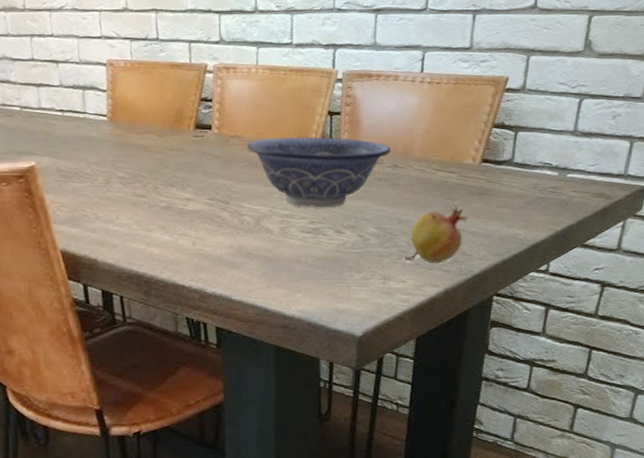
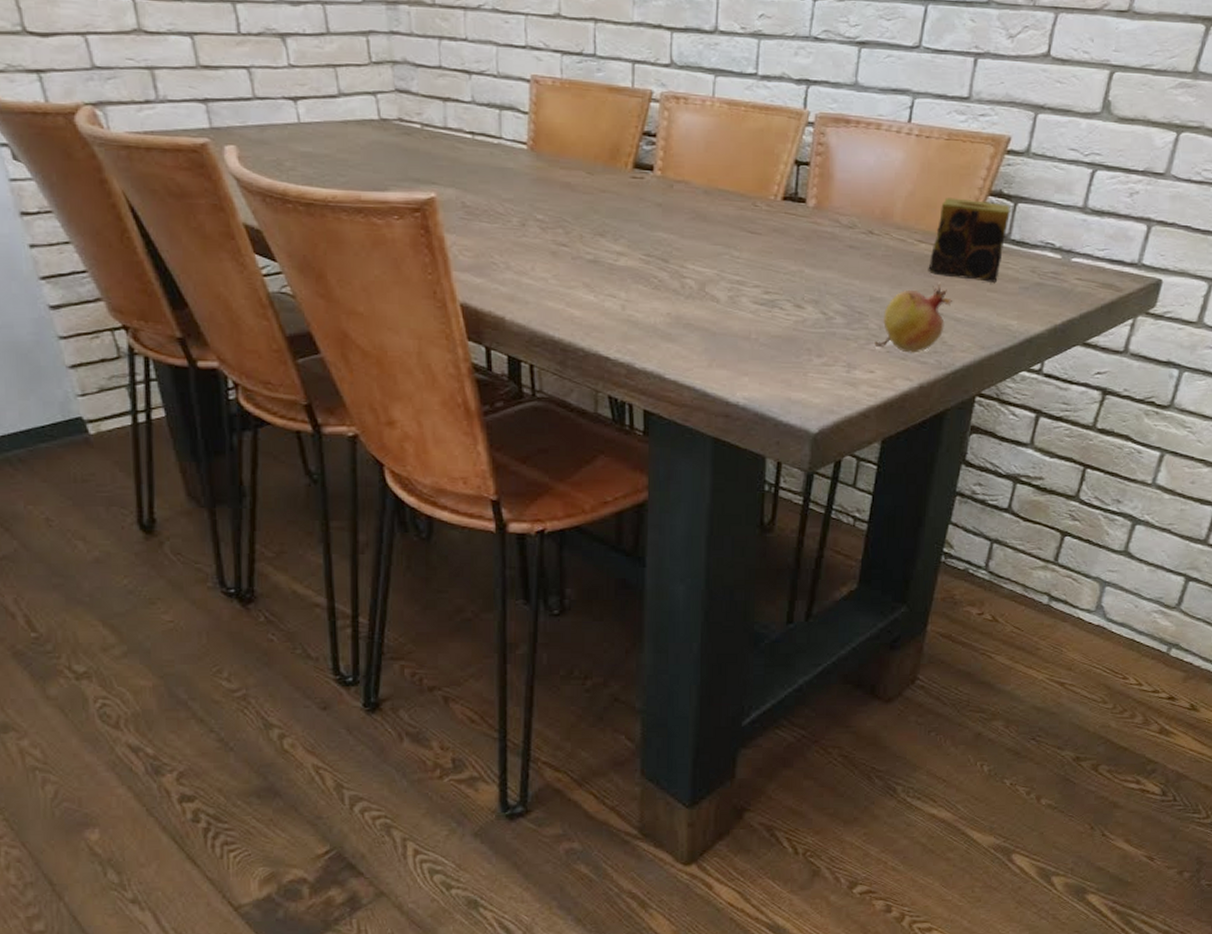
decorative bowl: present [246,136,391,208] -> none [694,186,867,277]
candle: none [446,132,512,200] -> present [928,197,1010,282]

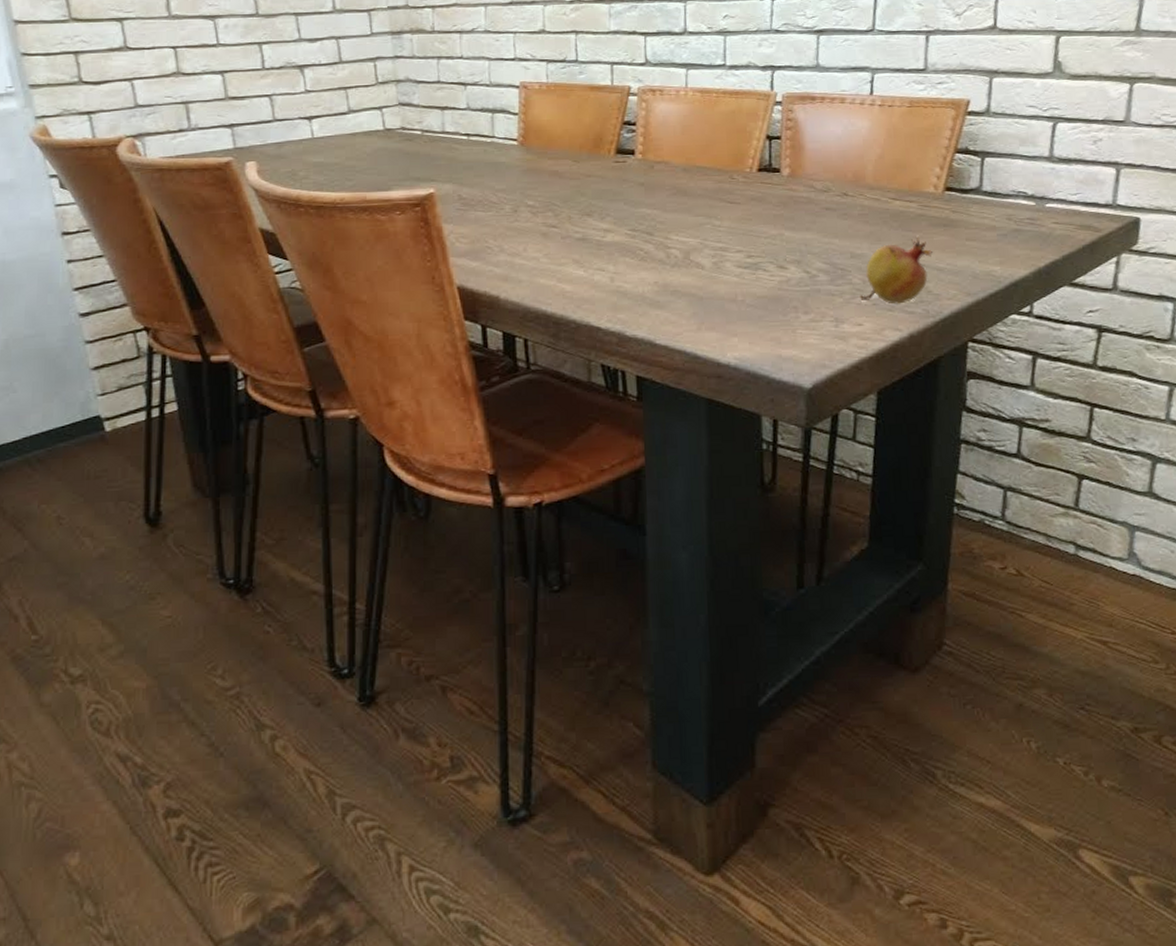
candle: present [928,197,1010,282] -> none [905,157,979,232]

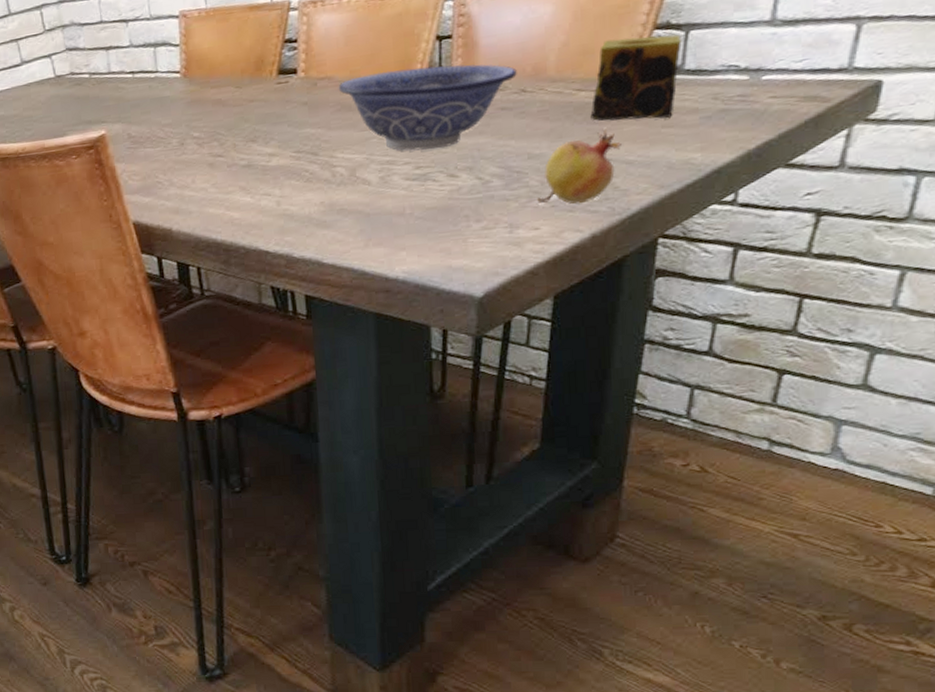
decorative bowl: none [674,162,839,241] -> present [338,64,517,151]
candle: none [905,157,979,232] -> present [590,34,682,121]

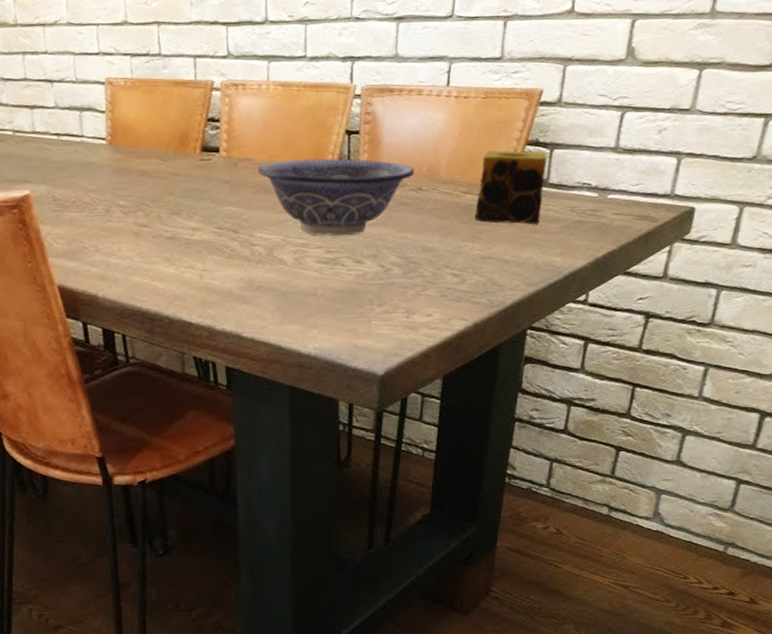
fruit: present [537,130,621,205] -> none [430,231,499,296]

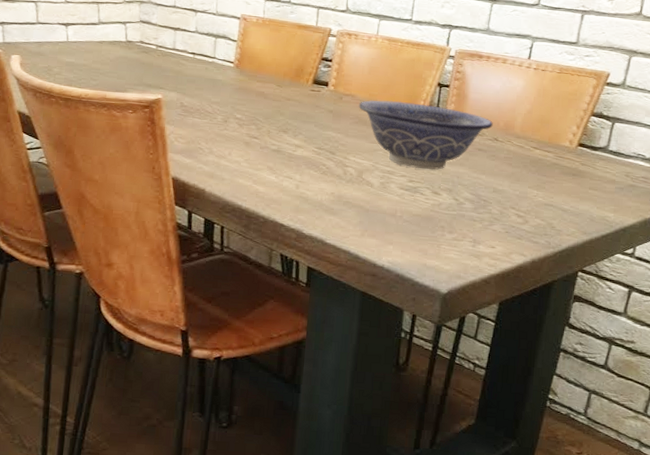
candle: present [474,150,547,224] -> none [541,116,609,183]

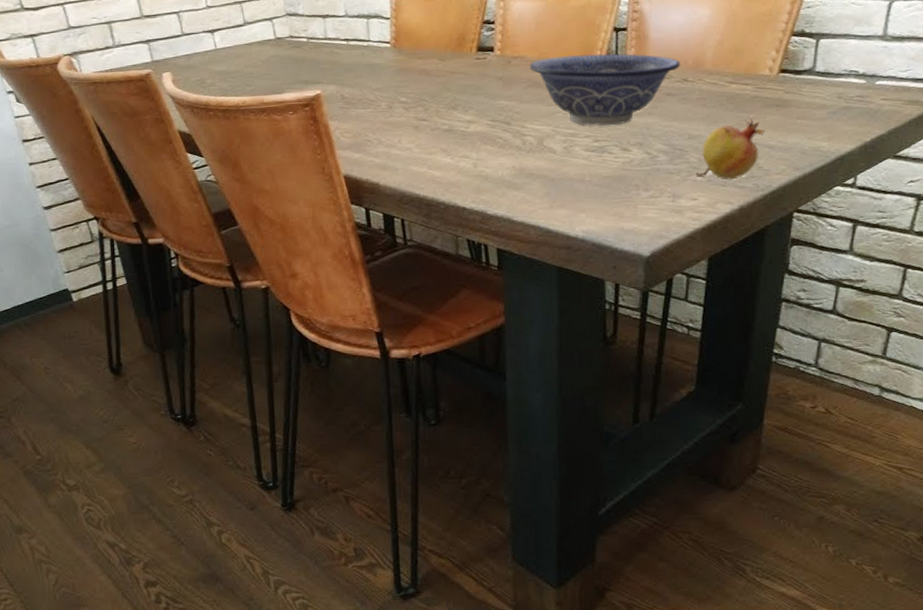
fruit: none [496,182,560,235] -> present [696,118,765,180]

